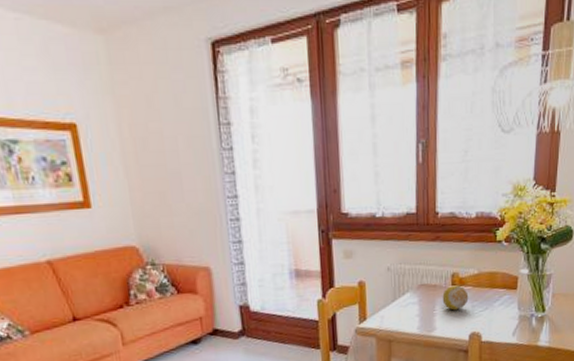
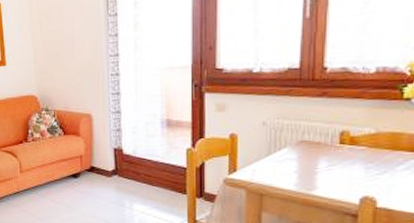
fruit: present [442,285,469,311] -> none [327,144,362,171]

